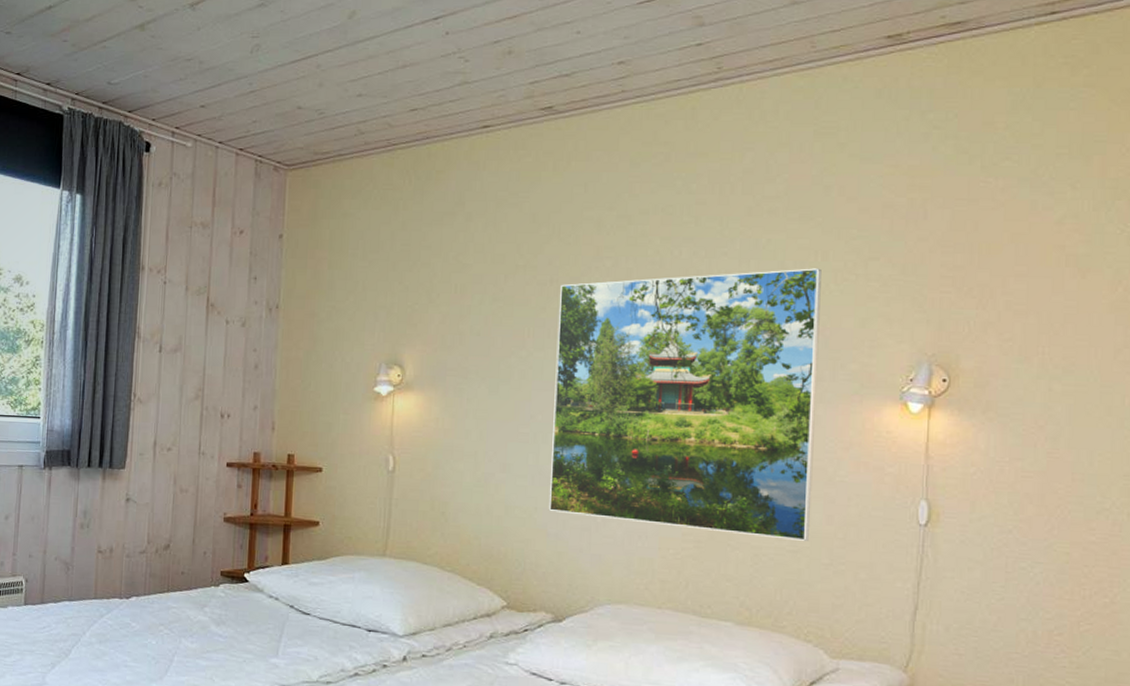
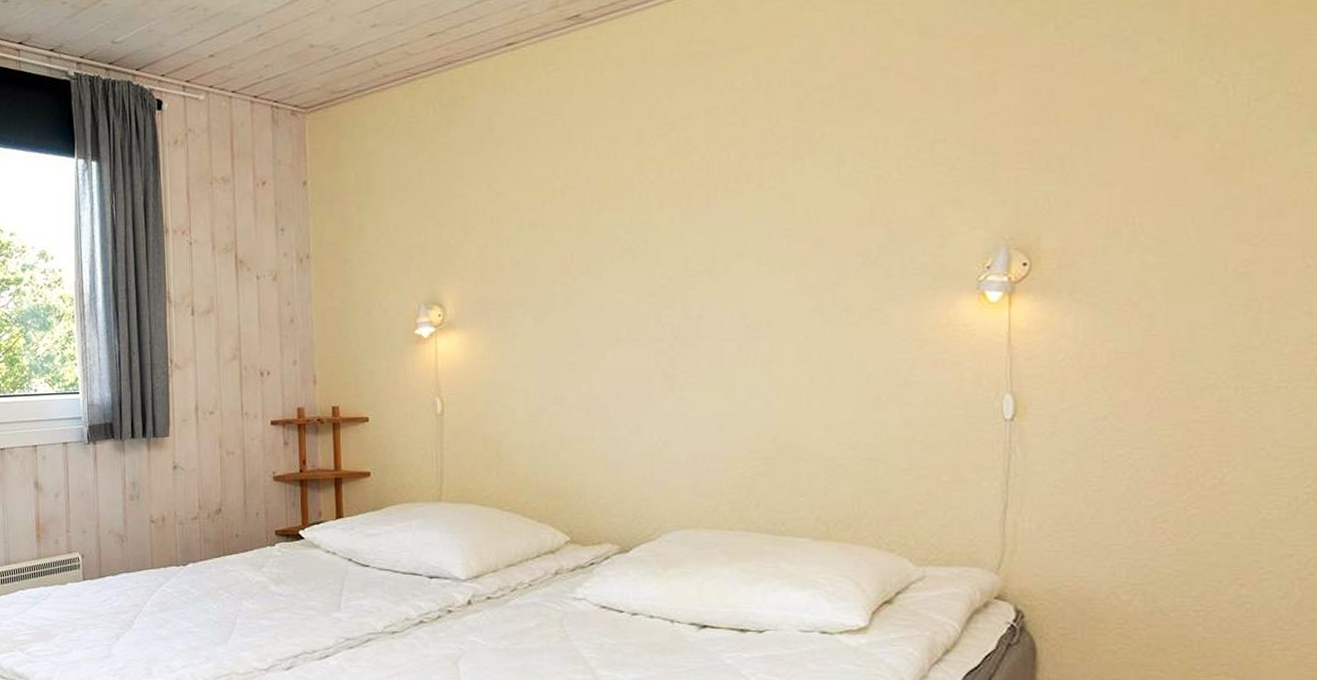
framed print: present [548,268,821,541] -> none [601,158,886,448]

